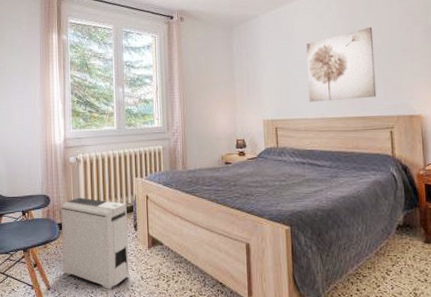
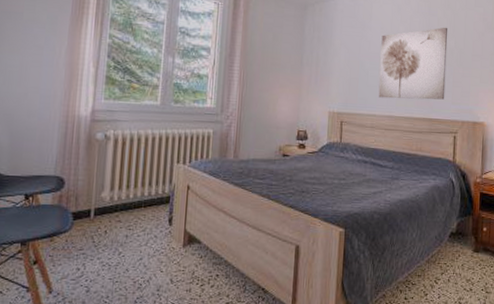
air purifier: present [61,197,129,290] -> none [71,182,162,295]

